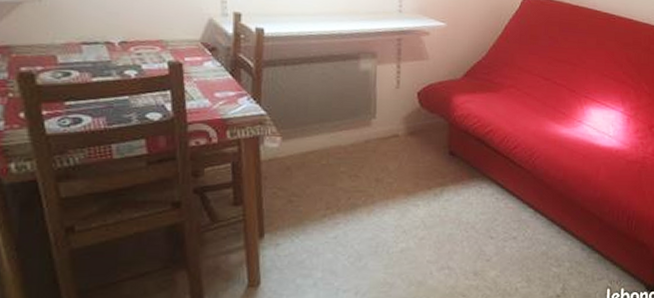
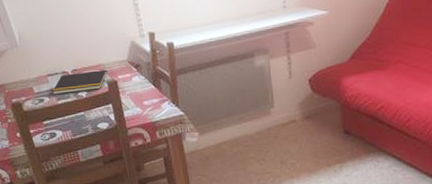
notepad: none [85,45,170,71] -> present [51,69,107,94]

